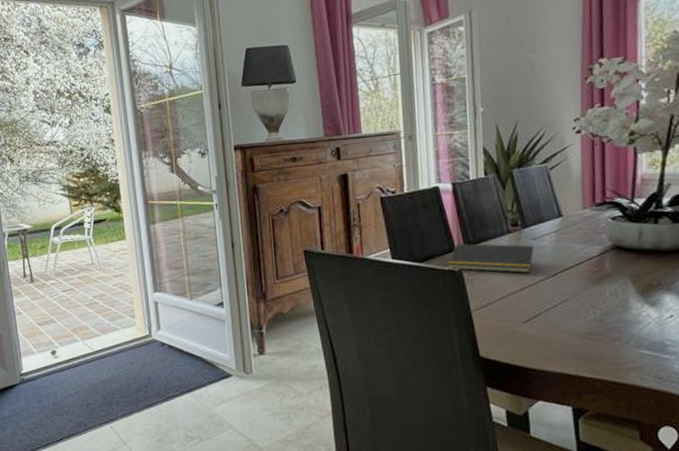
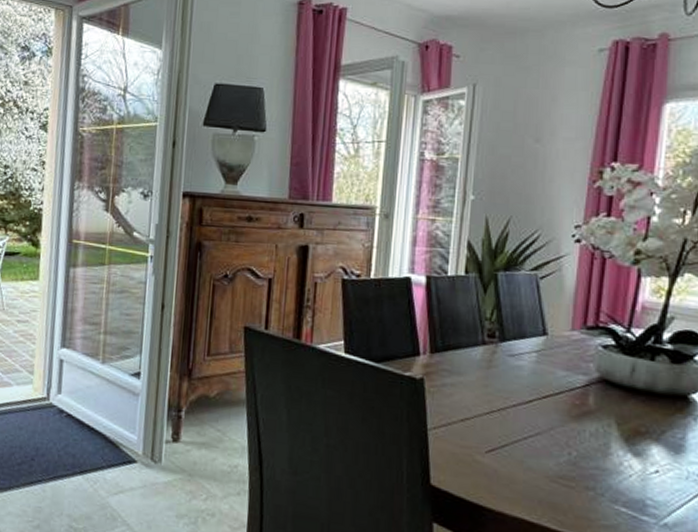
notepad: present [447,243,534,274] -> none [407,348,510,396]

